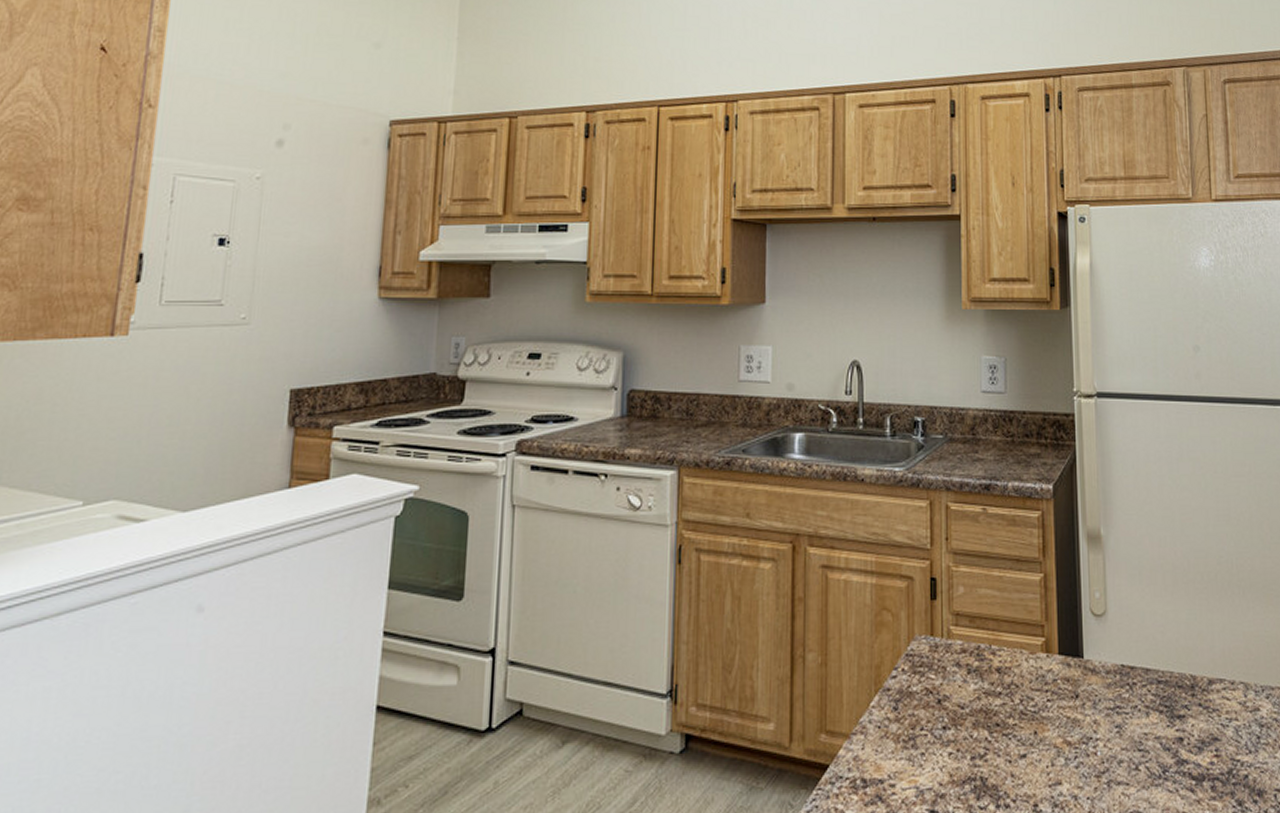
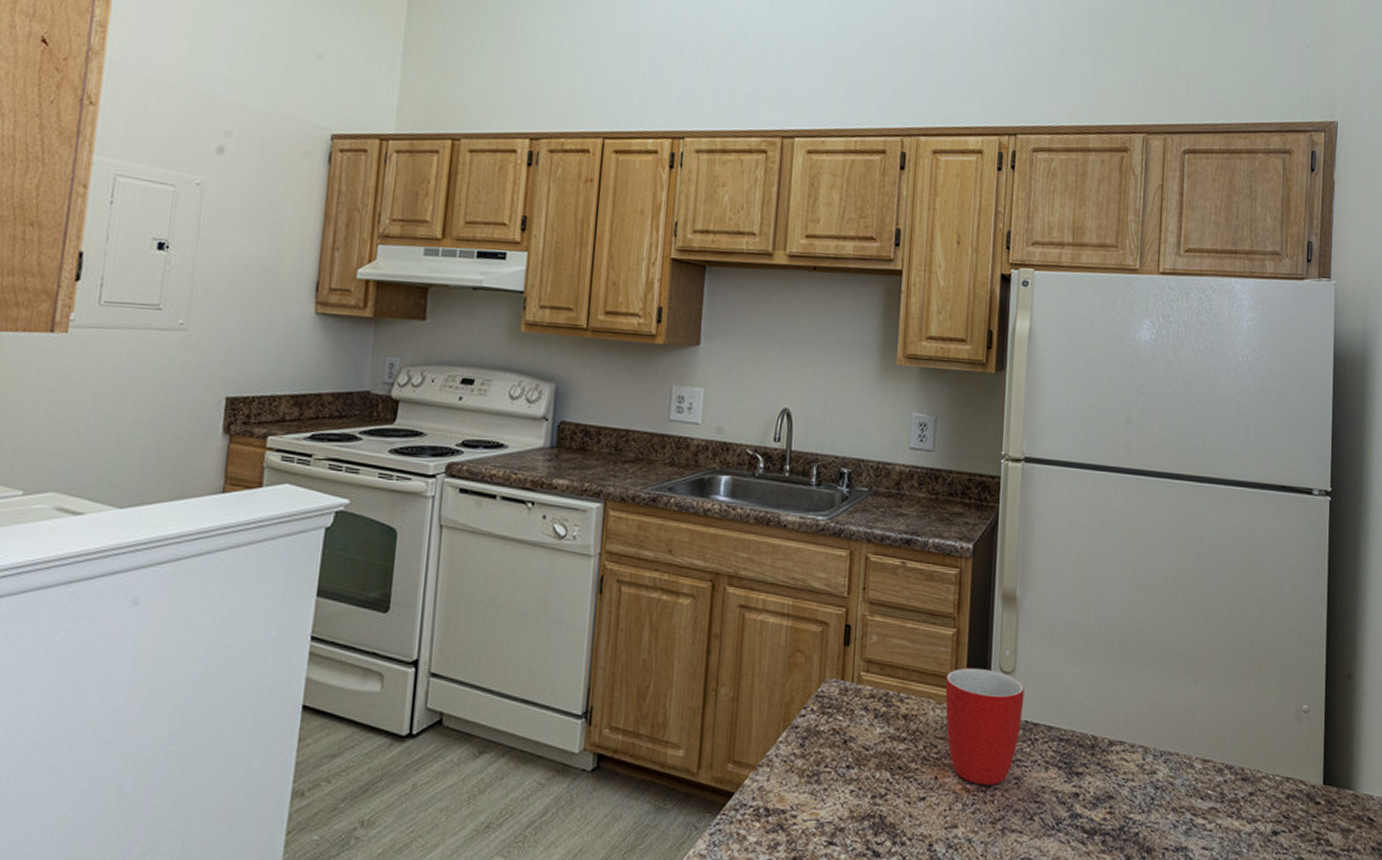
mug: none [1037,613,1118,737] -> present [945,667,1025,785]

